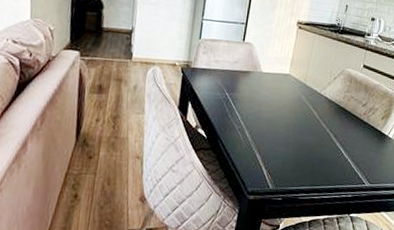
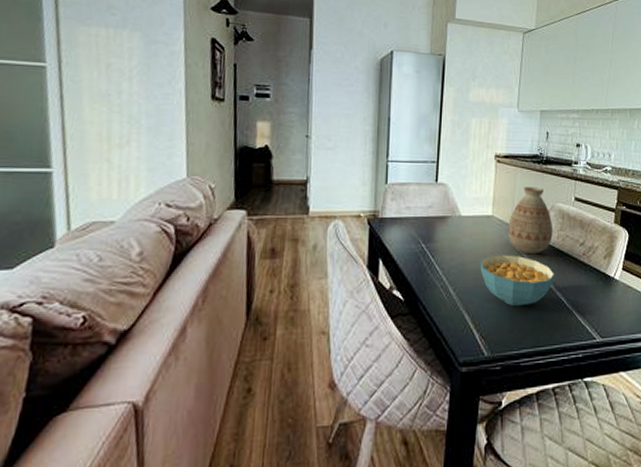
cereal bowl: none [273,107,338,152] -> present [480,255,555,307]
vase: none [300,52,341,111] -> present [507,187,553,255]

